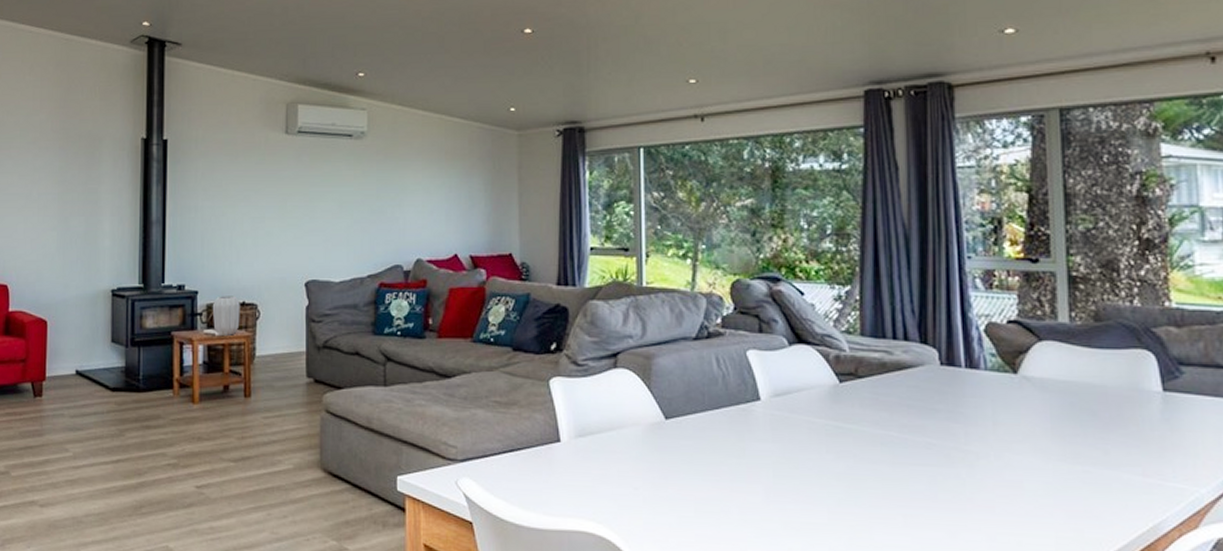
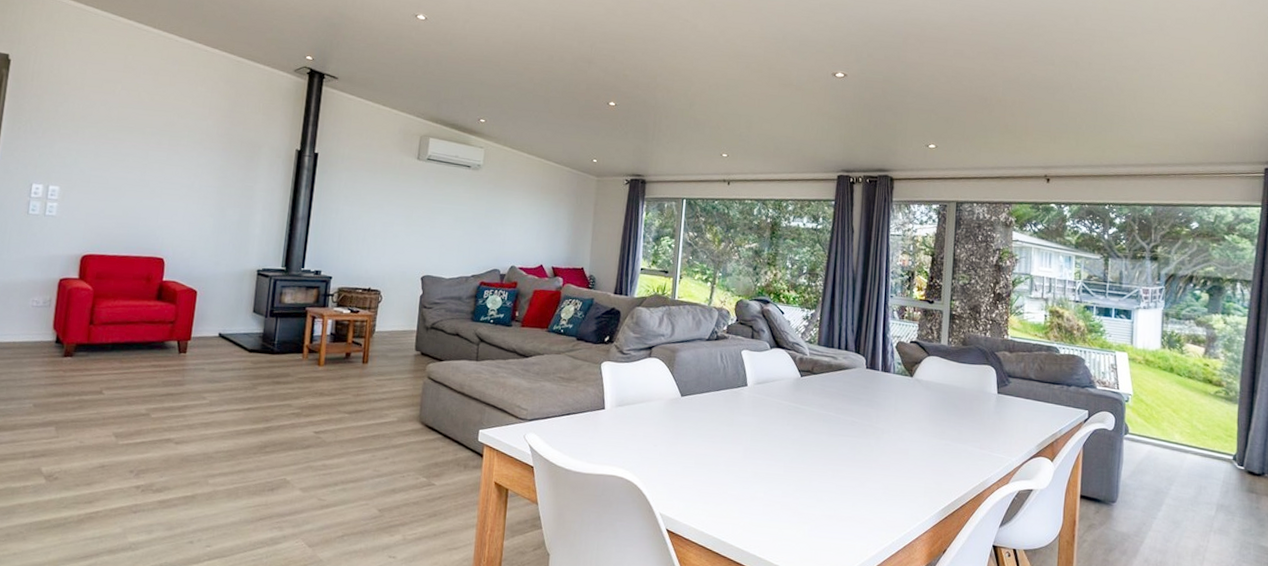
vase: present [212,295,240,337] -> none [342,281,367,315]

